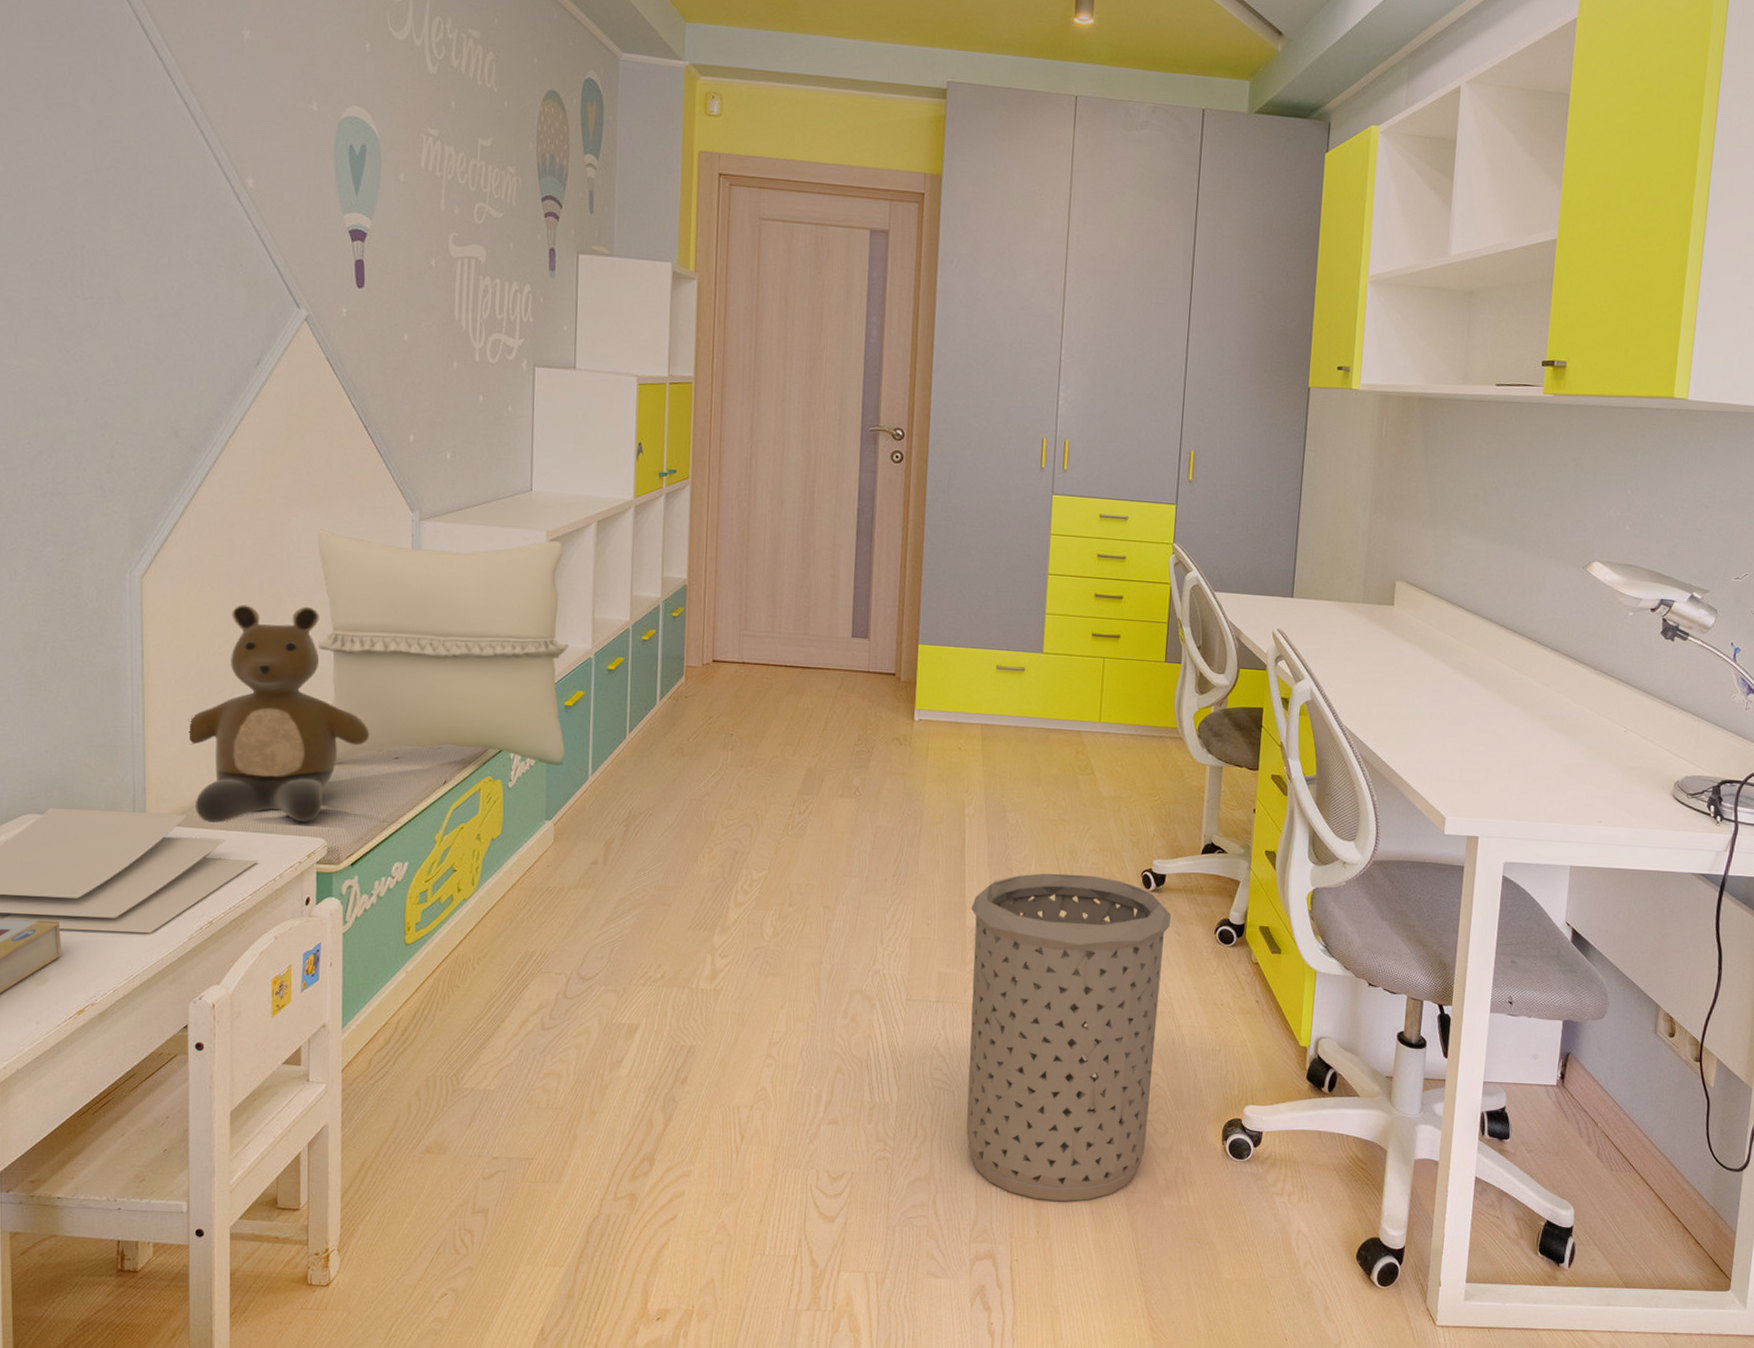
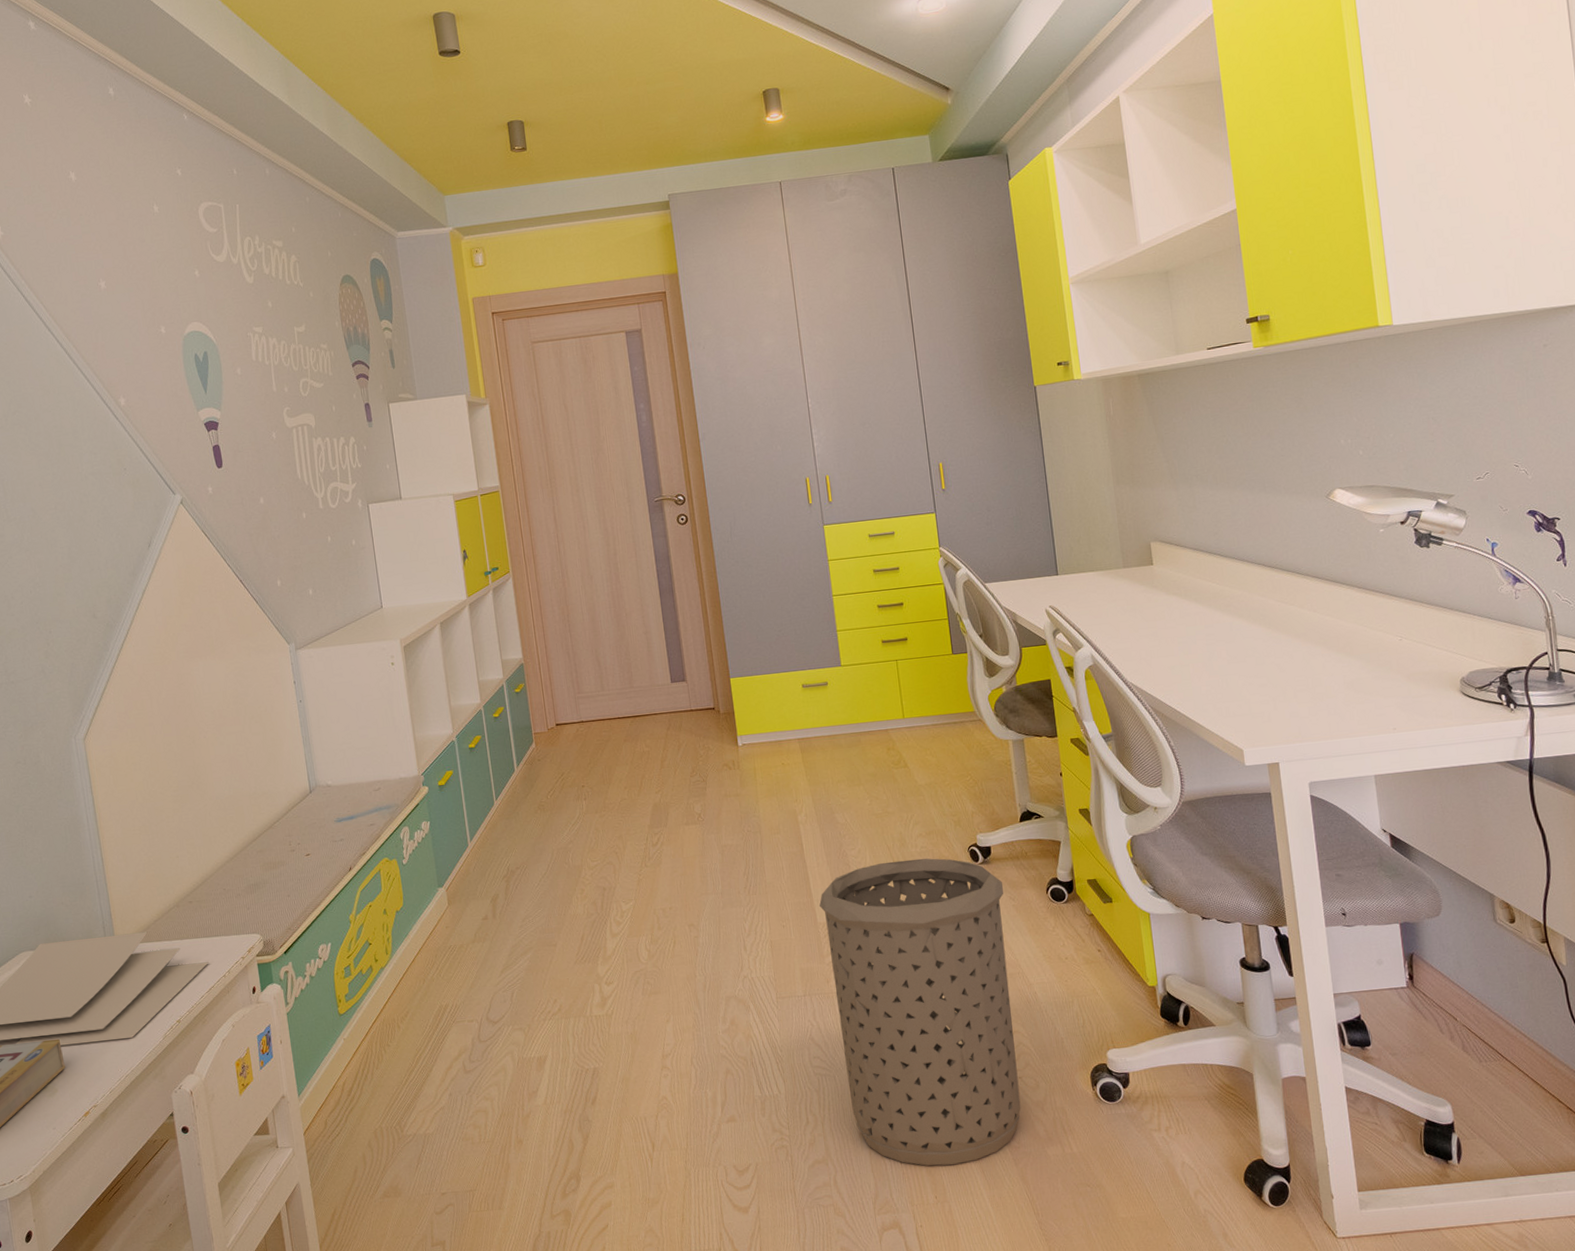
bear: present [187,604,370,823] -> none [136,739,283,935]
pillow: present [317,529,568,766] -> none [216,646,446,866]

